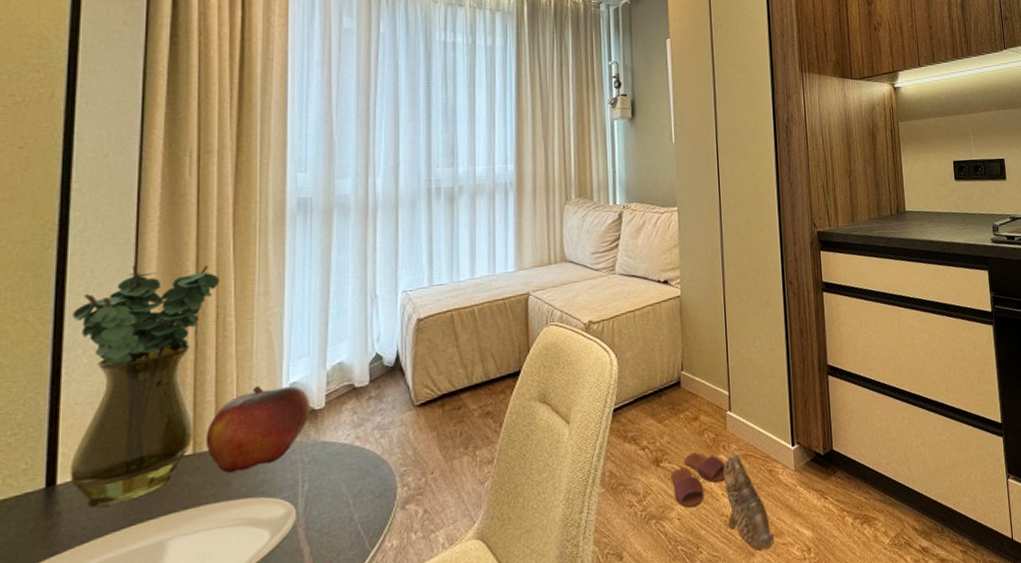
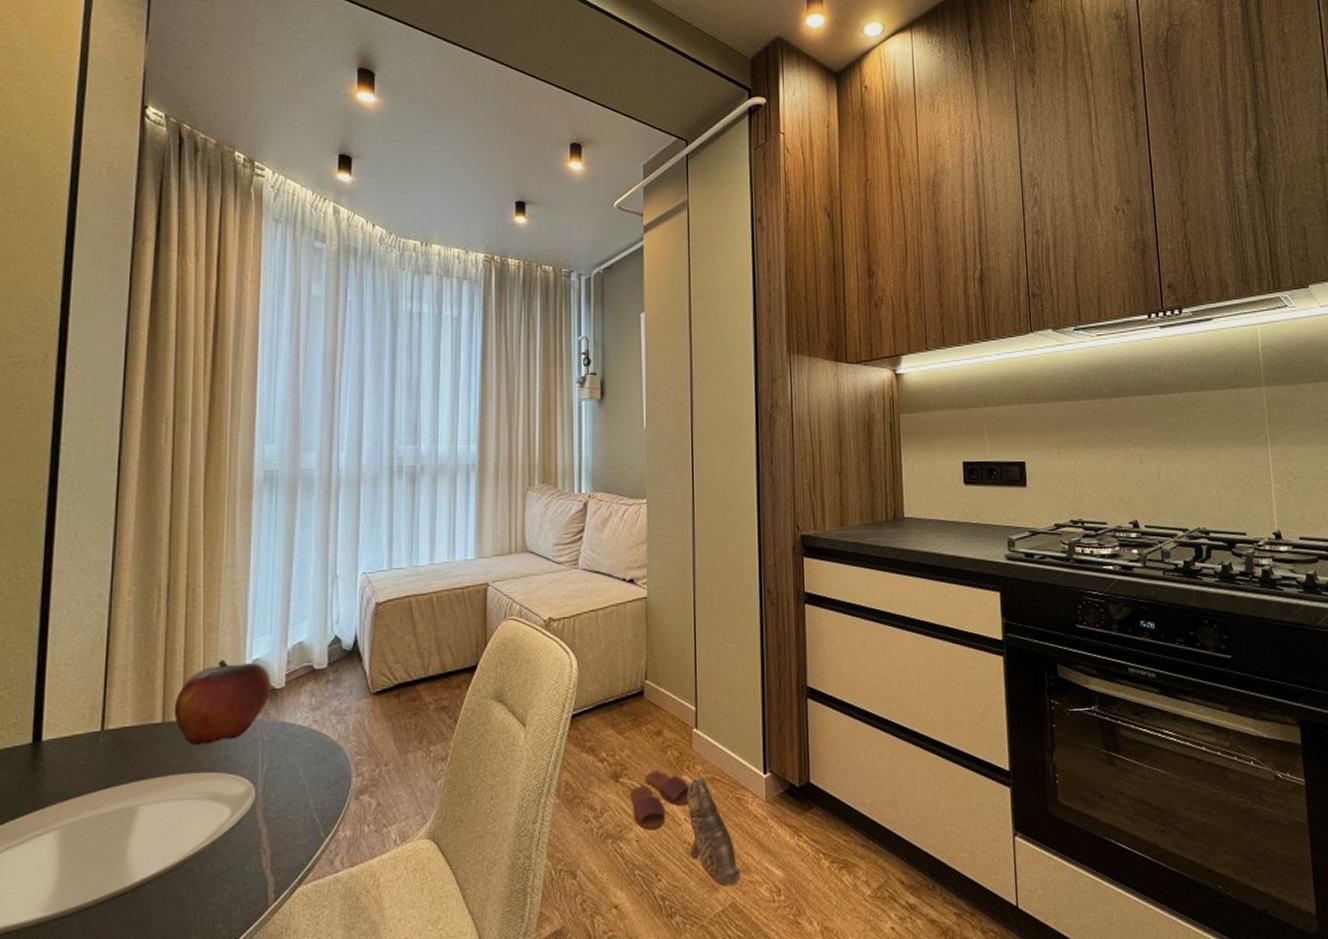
vase: present [69,265,220,507] -> none [53,531,191,766]

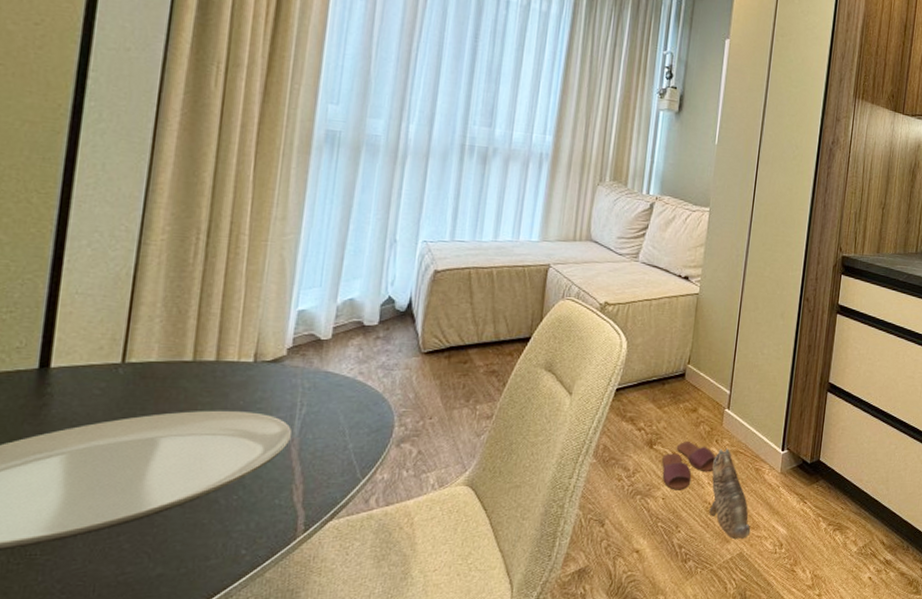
fruit: present [173,660,271,745] -> none [206,307,317,385]

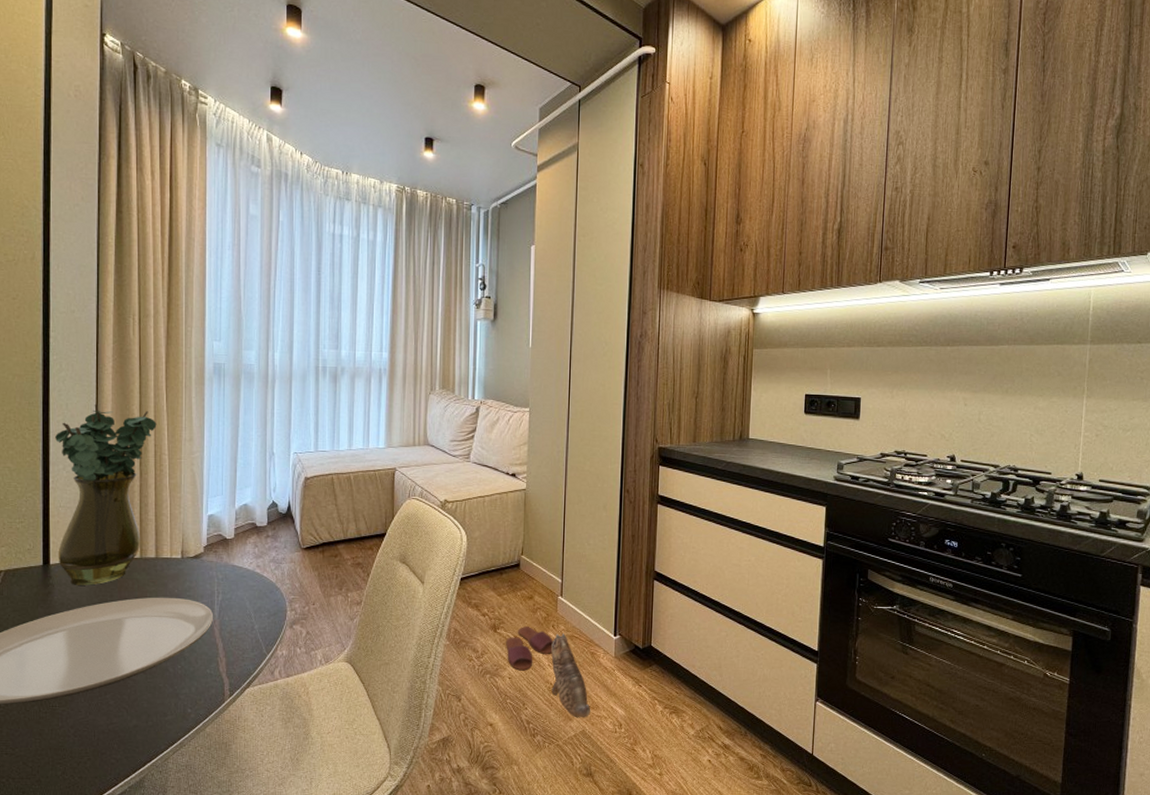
vase: none [64,167,237,396] -> present [55,405,157,586]

